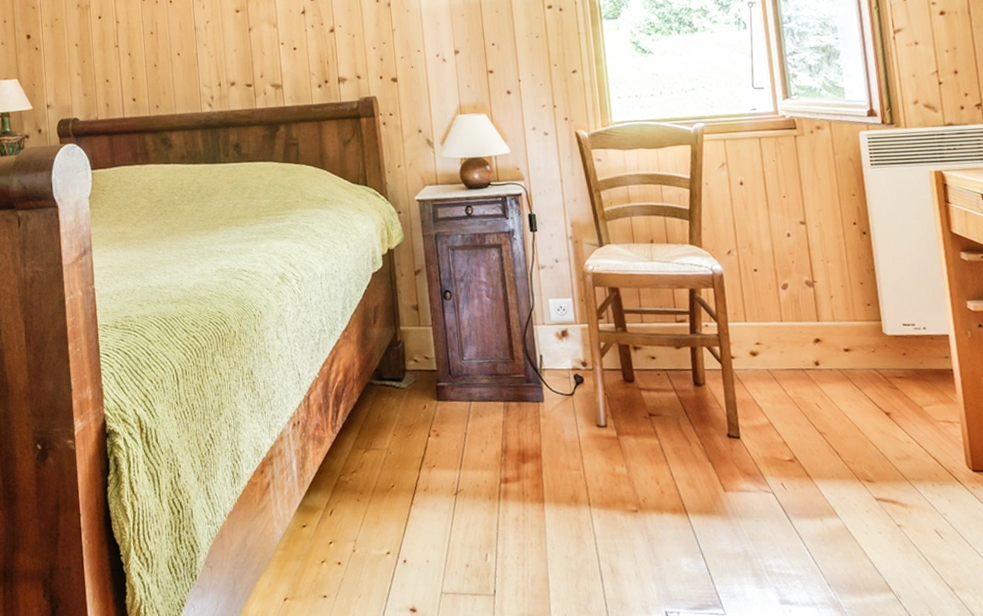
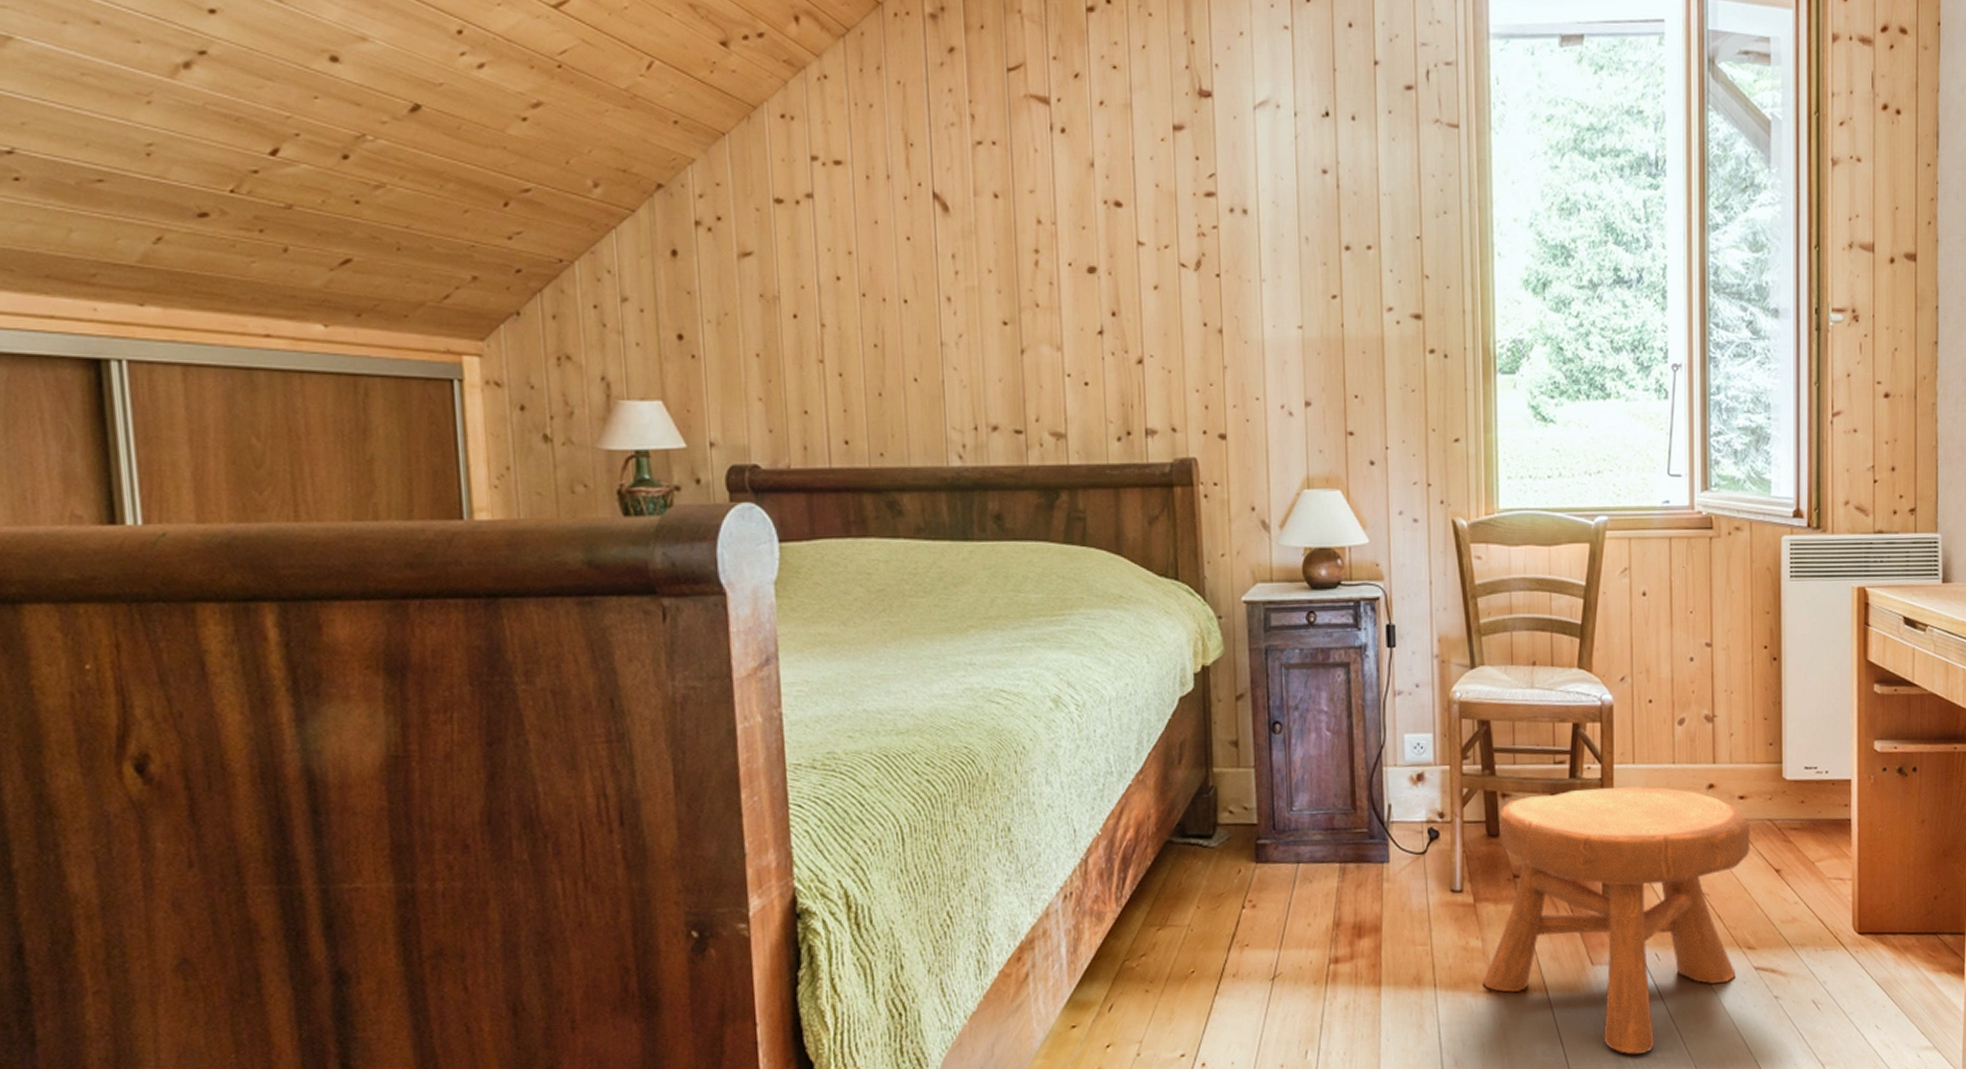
stool: none [629,340,860,571] -> present [1482,786,1750,1055]

